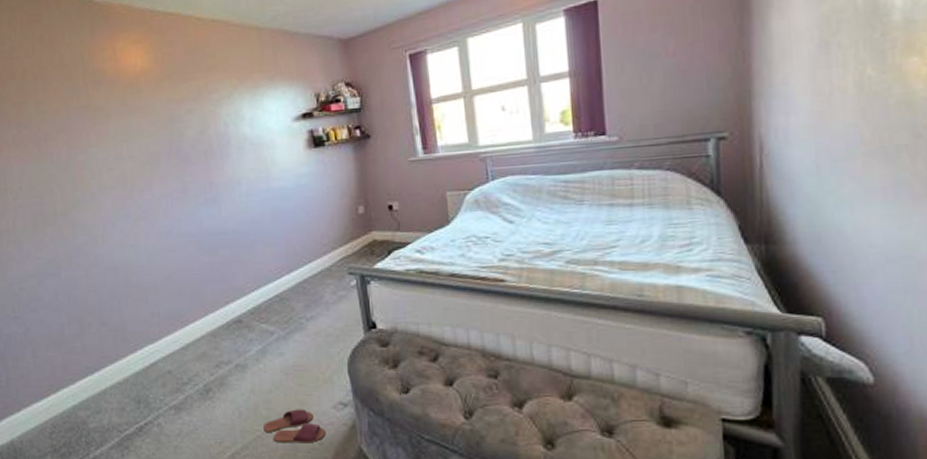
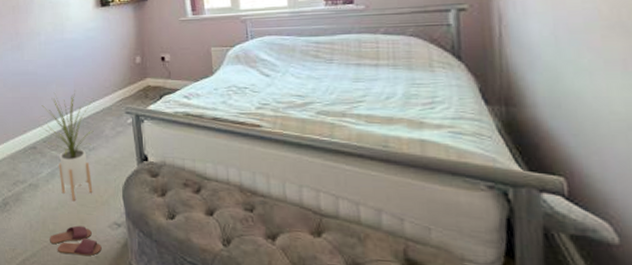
house plant: none [246,251,313,380] -> present [41,91,94,200]

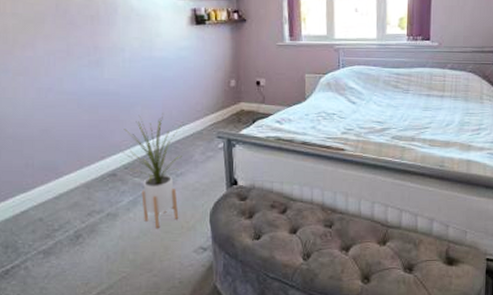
slippers: present [50,225,102,256] -> none [129,253,186,283]

